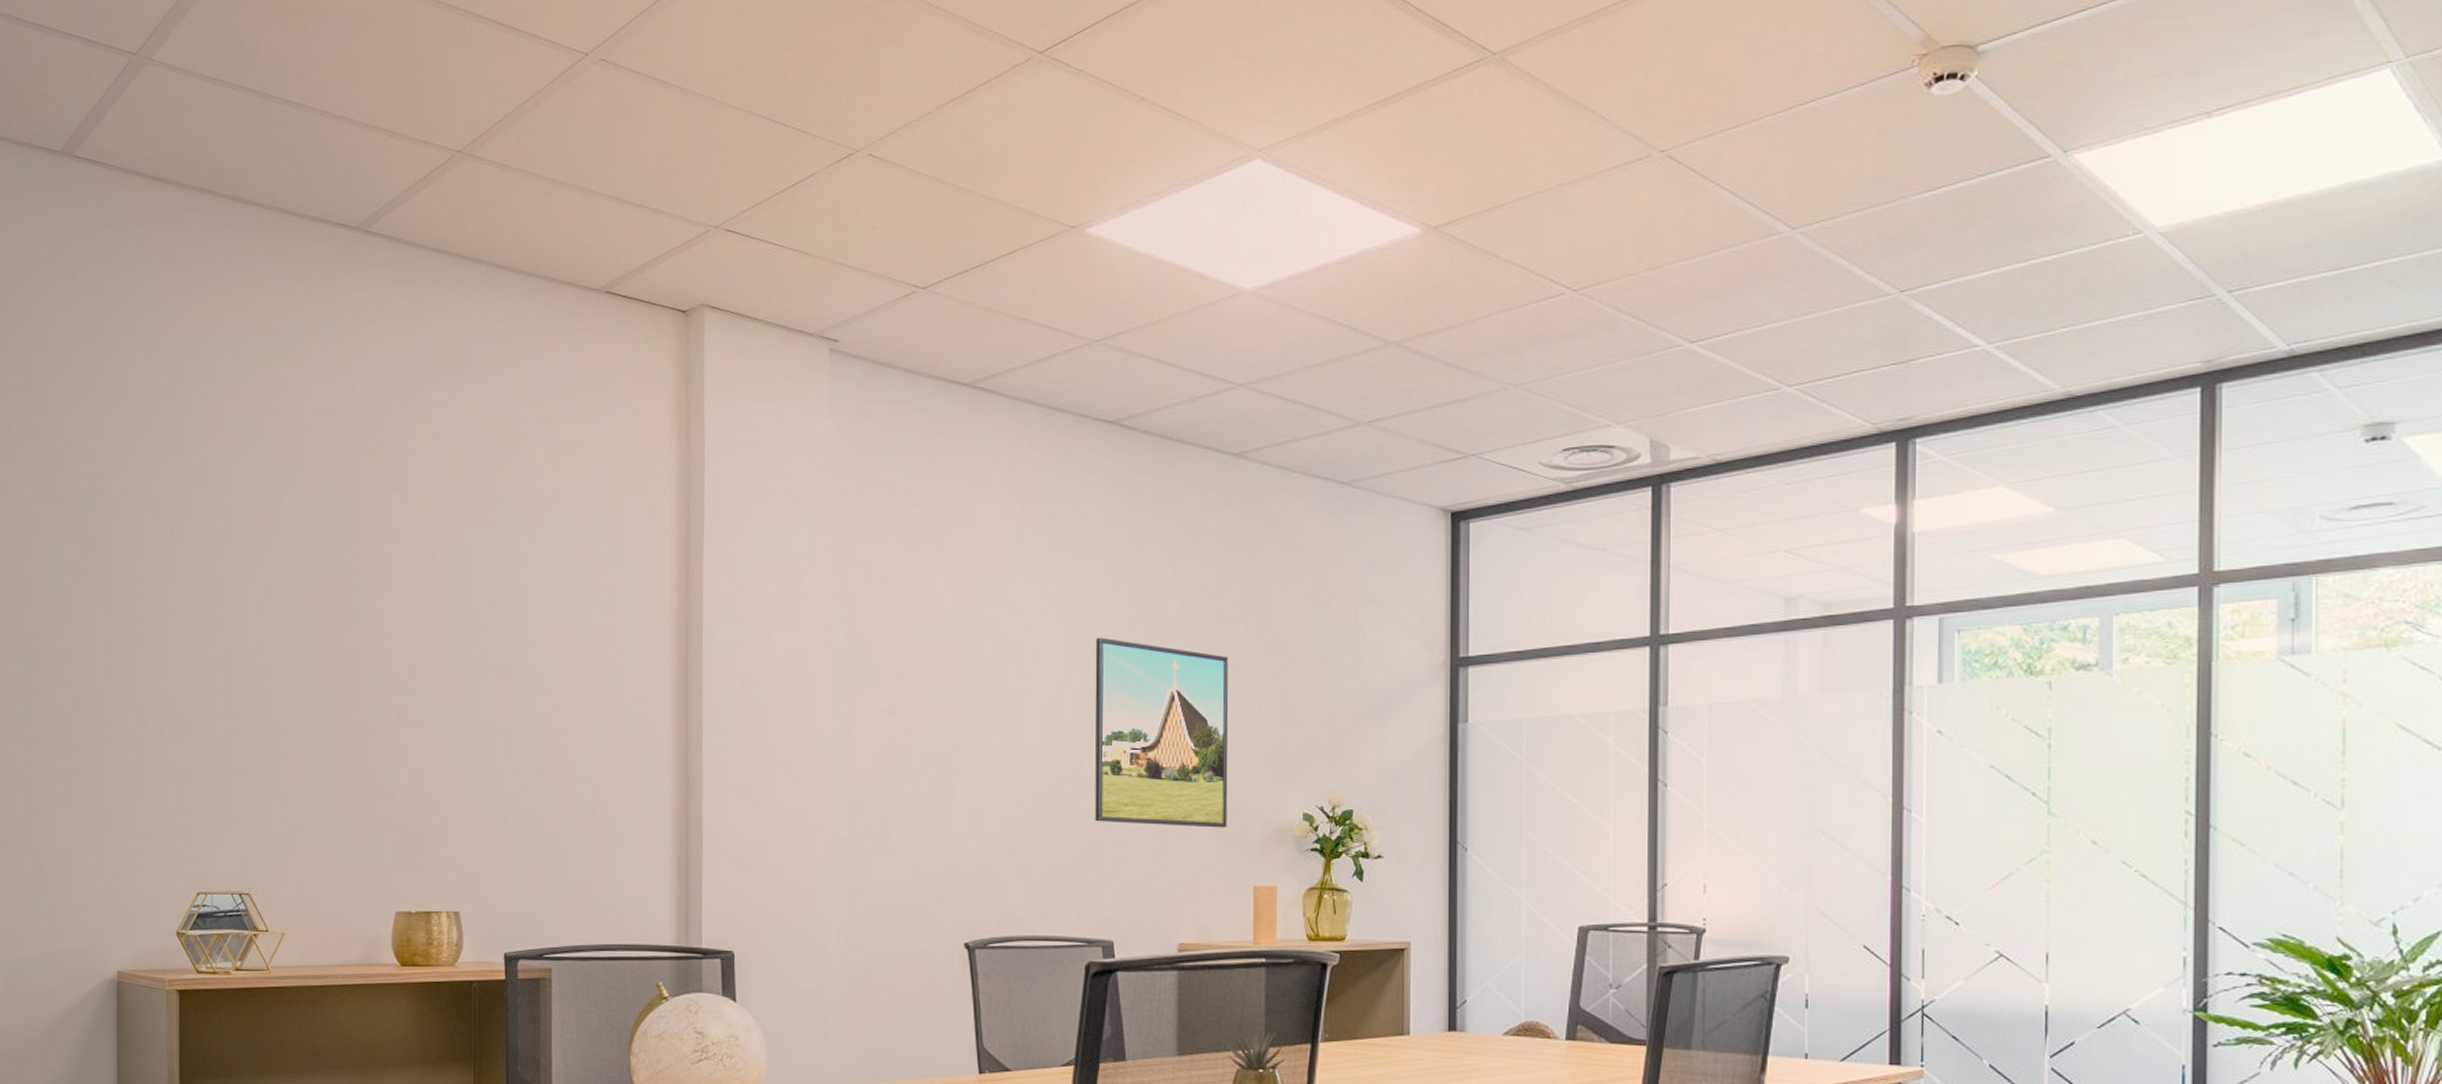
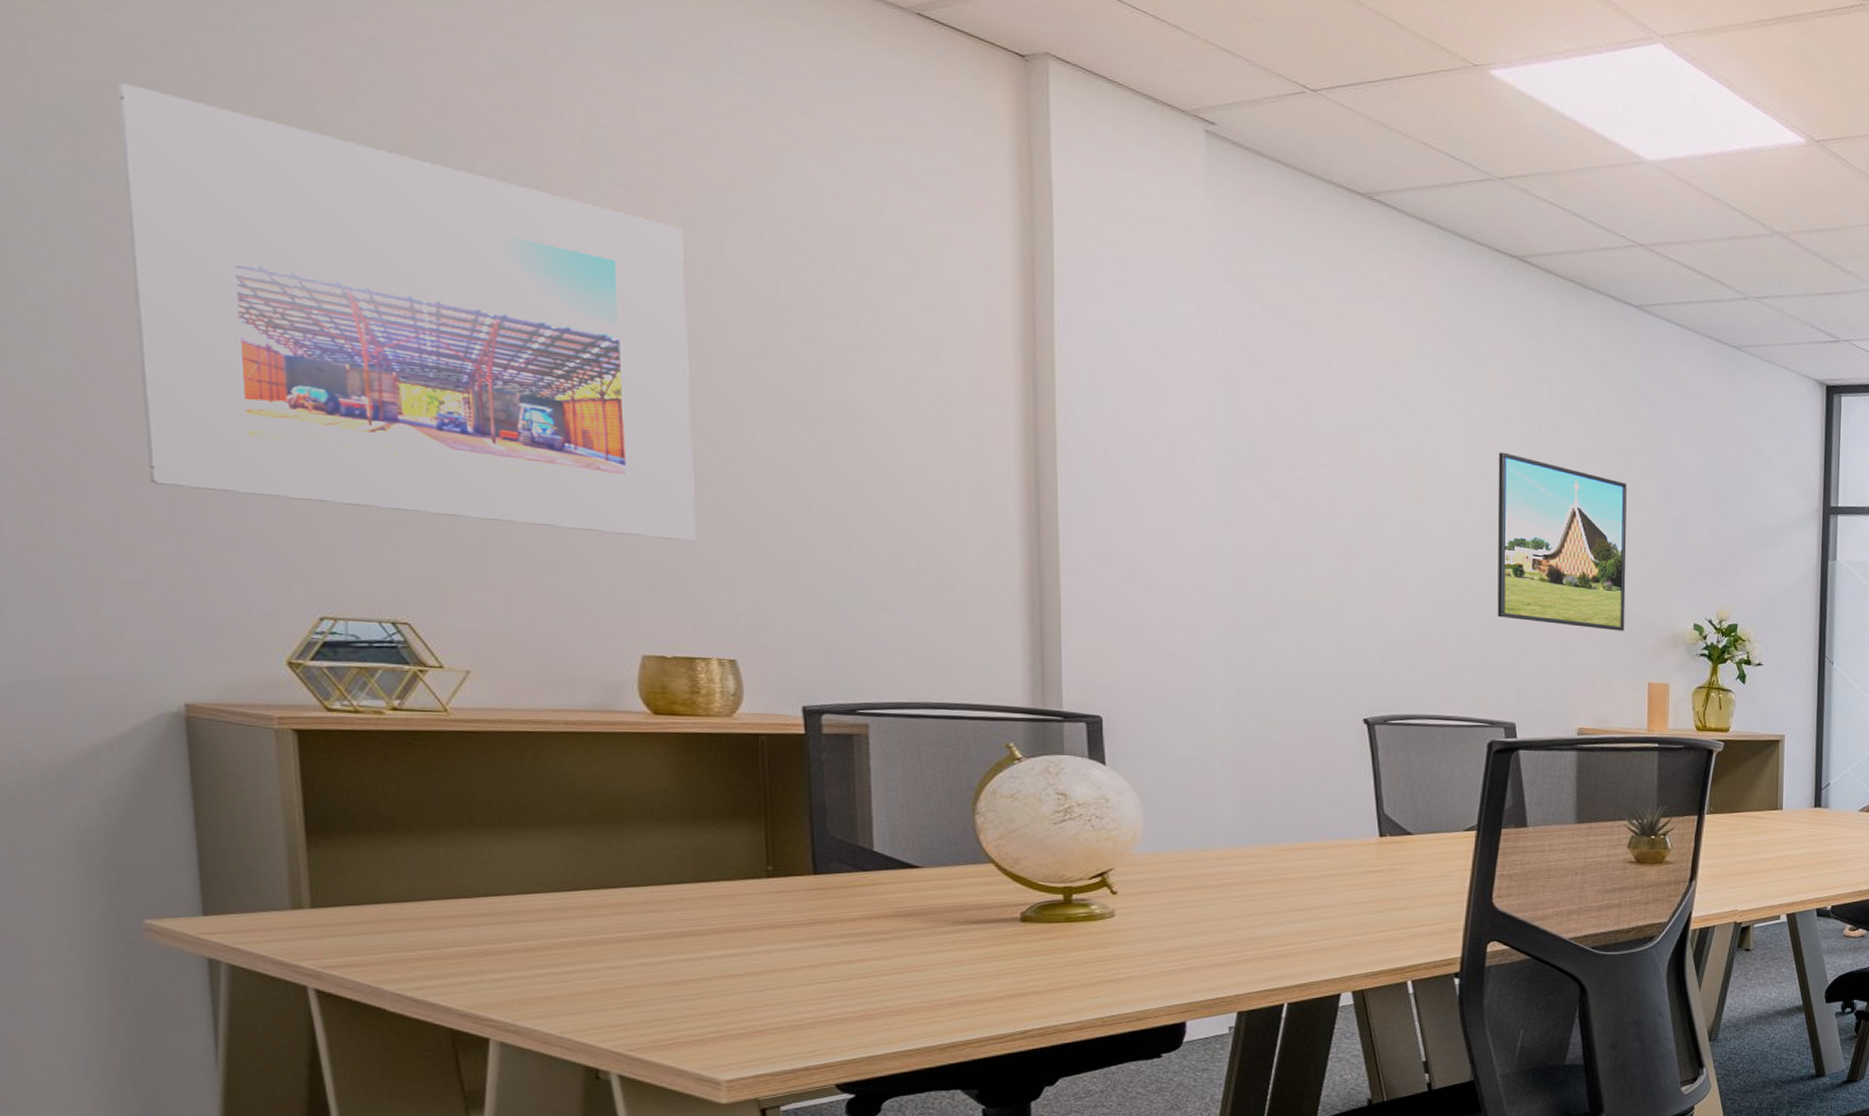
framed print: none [107,472,437,804] -> present [117,83,696,541]

